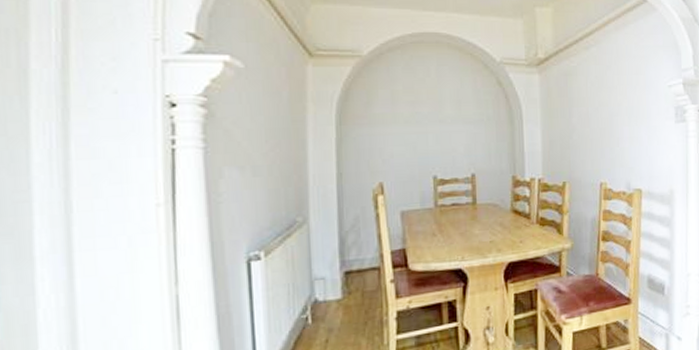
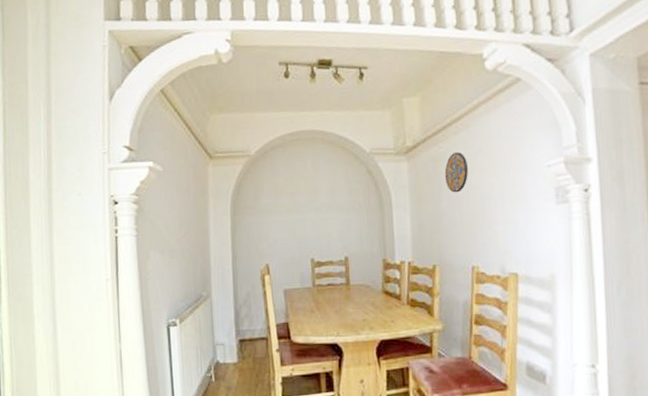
manhole cover: none [575,67,598,109] -> present [444,151,468,193]

